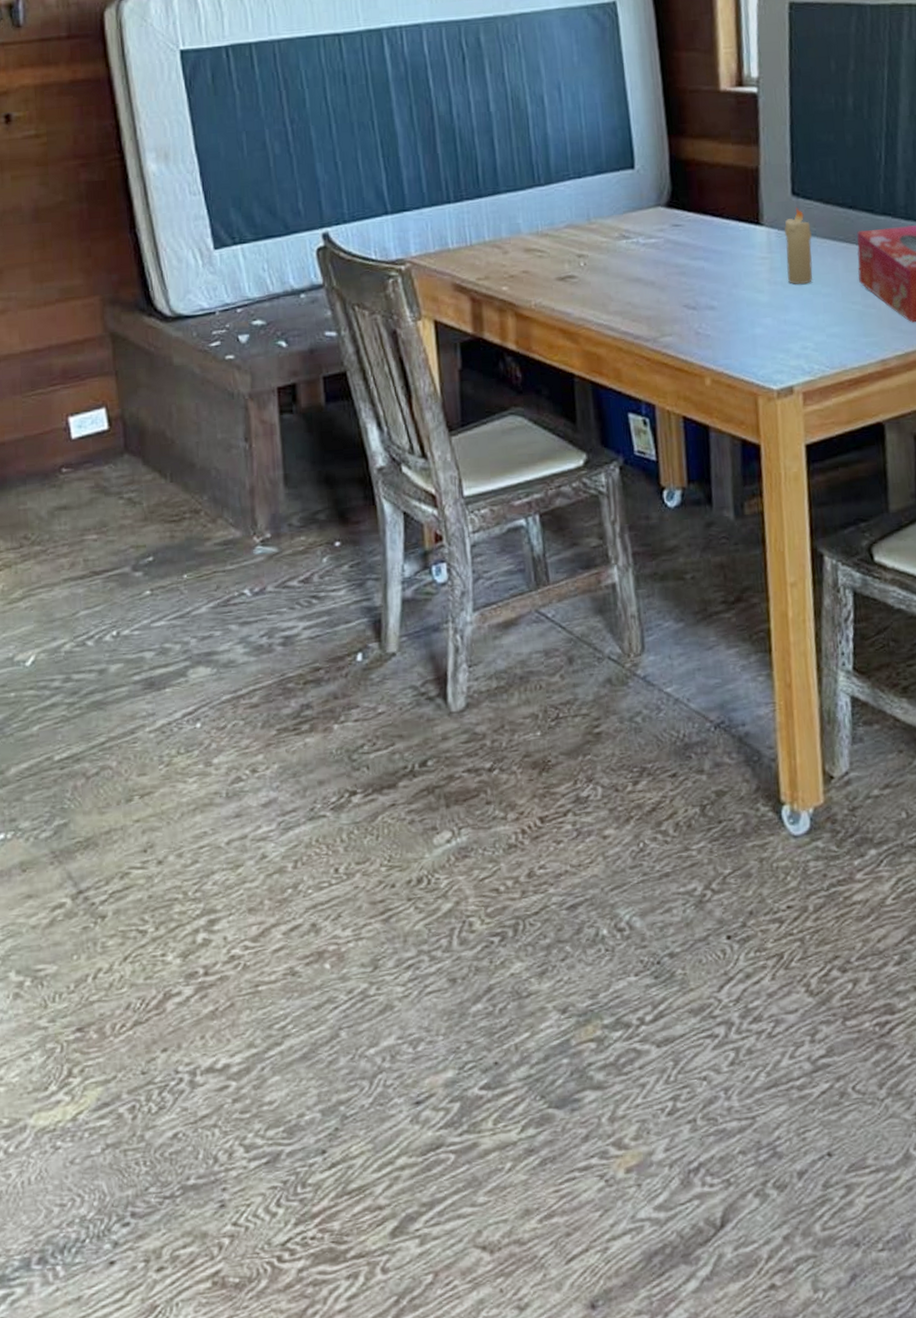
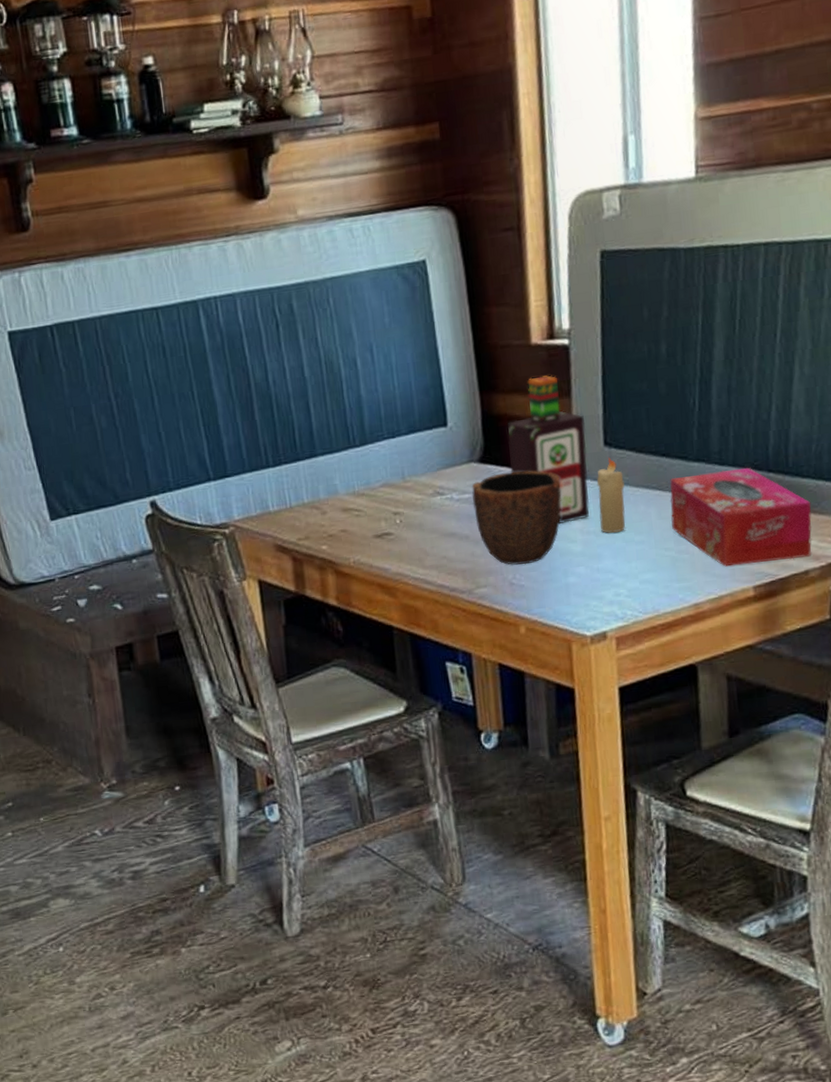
bowl: none [658,217,749,314] -> present [471,470,562,565]
bottle: none [695,122,777,273] -> present [507,375,590,524]

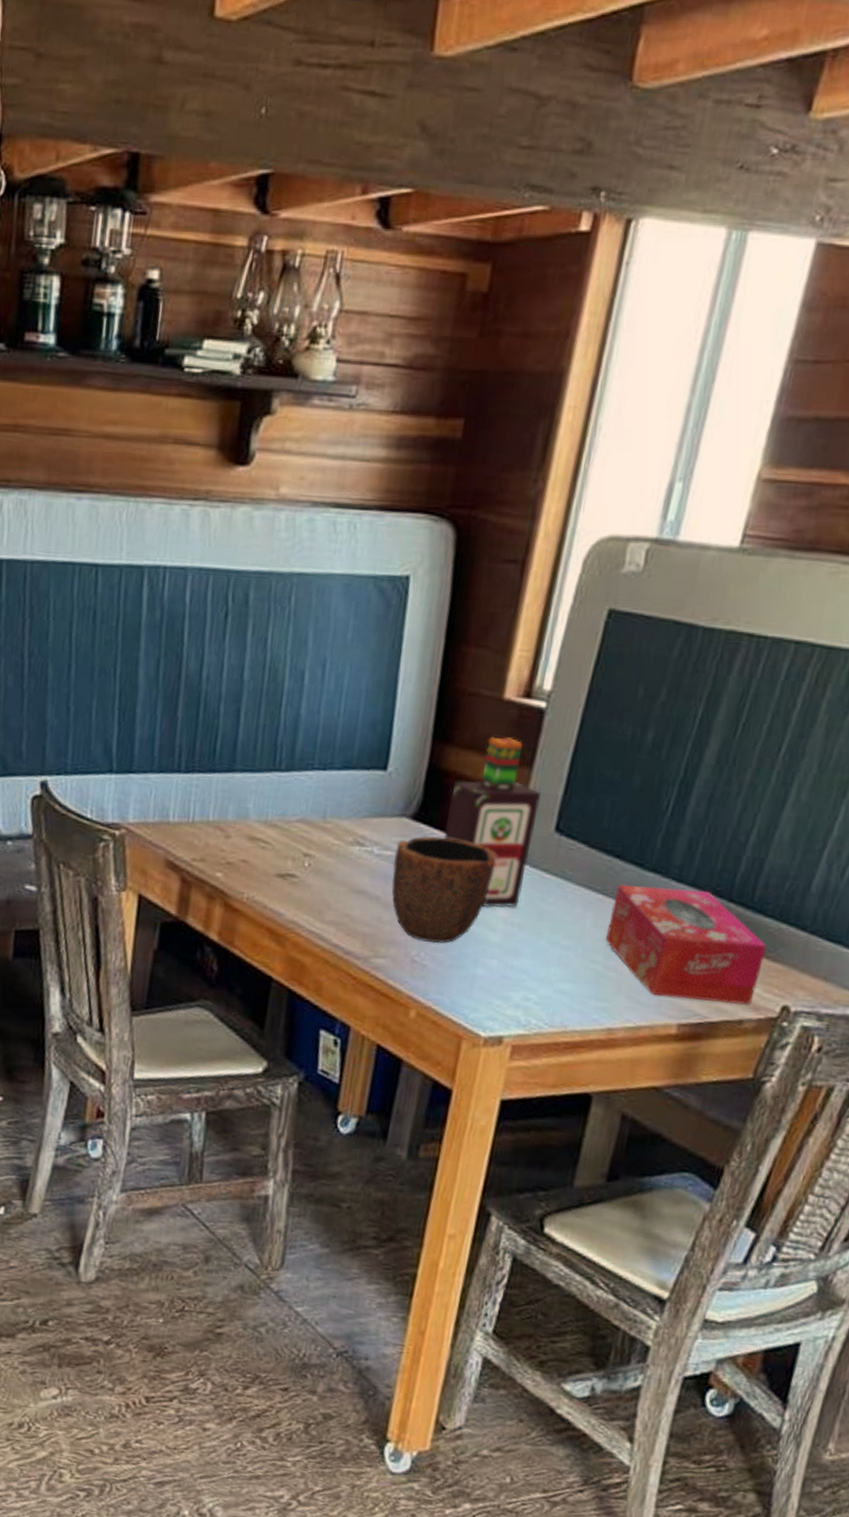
candle: present [596,457,626,533] -> none [527,846,568,931]

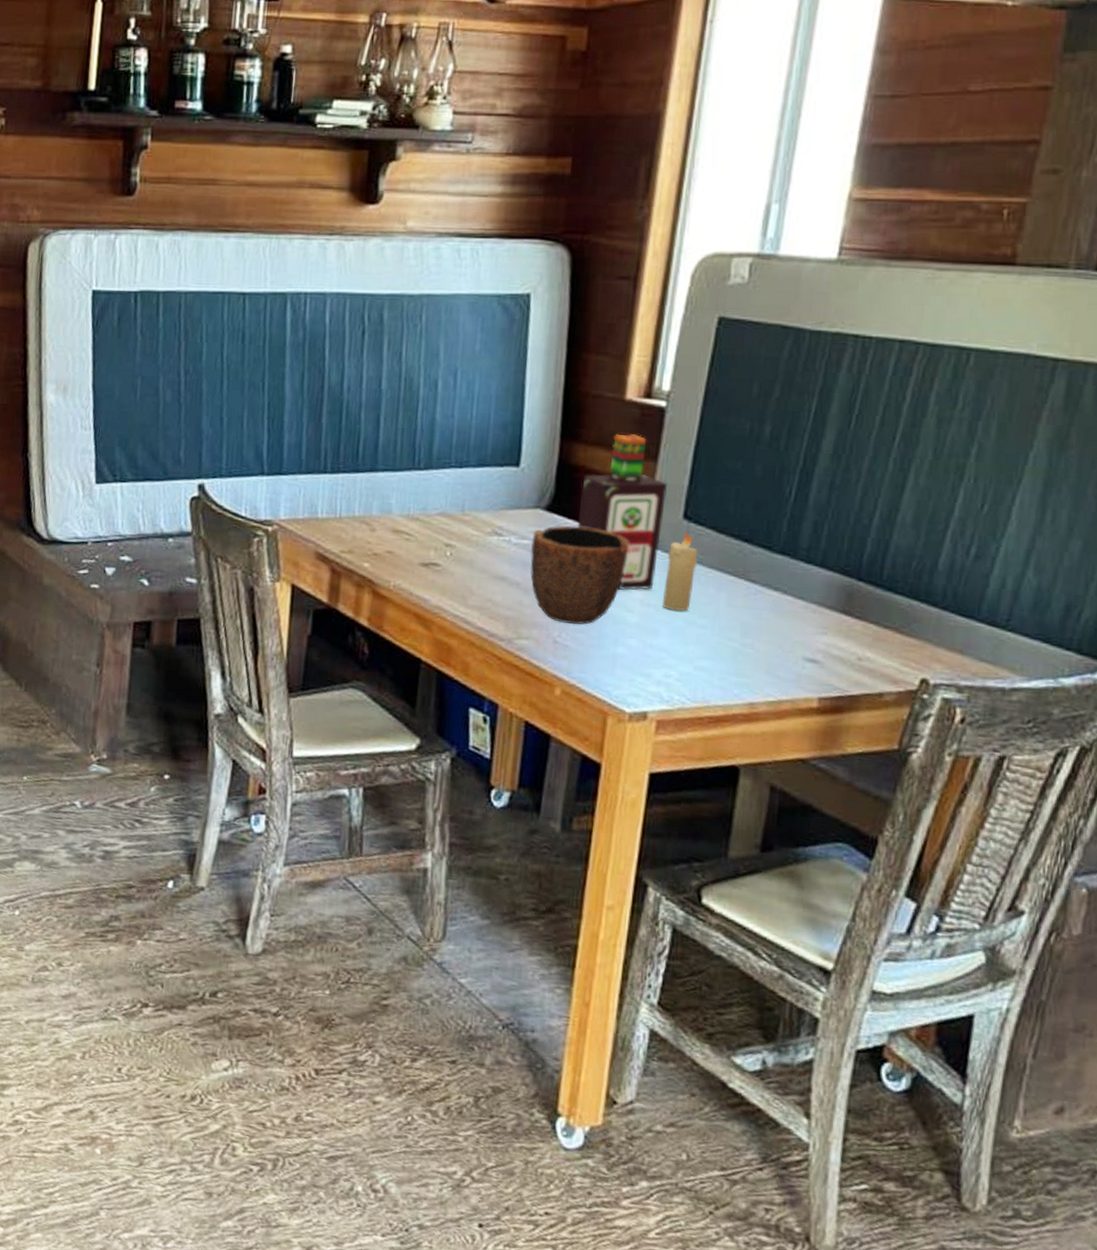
candle: none [527,846,568,931] -> present [663,532,698,611]
tissue box: present [606,883,768,1005] -> none [741,565,900,679]

